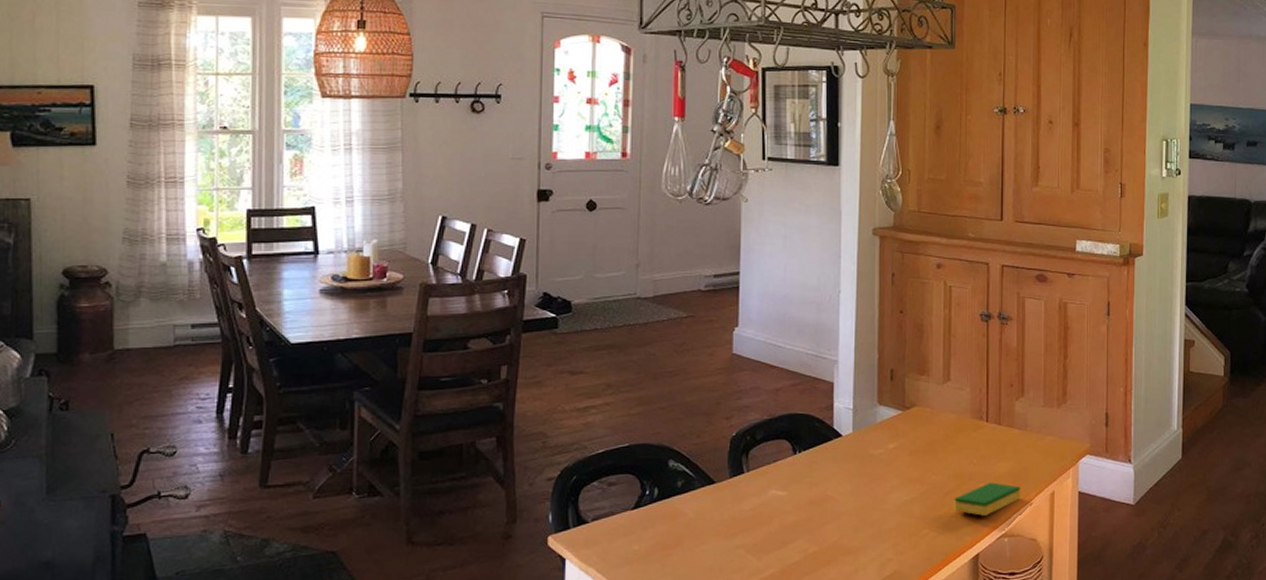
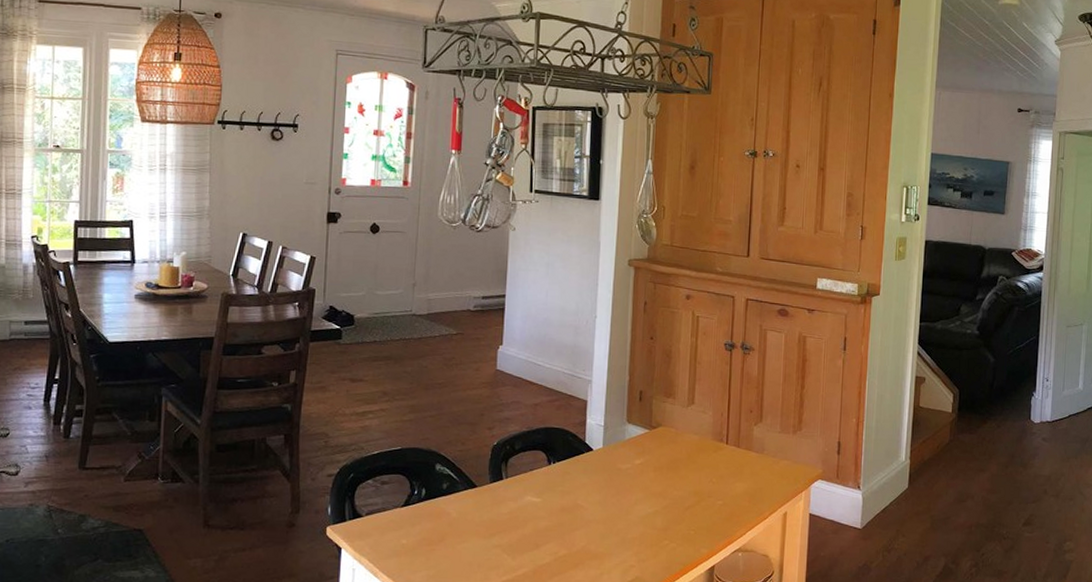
dish sponge: present [954,482,1021,516] -> none [693,500,756,531]

